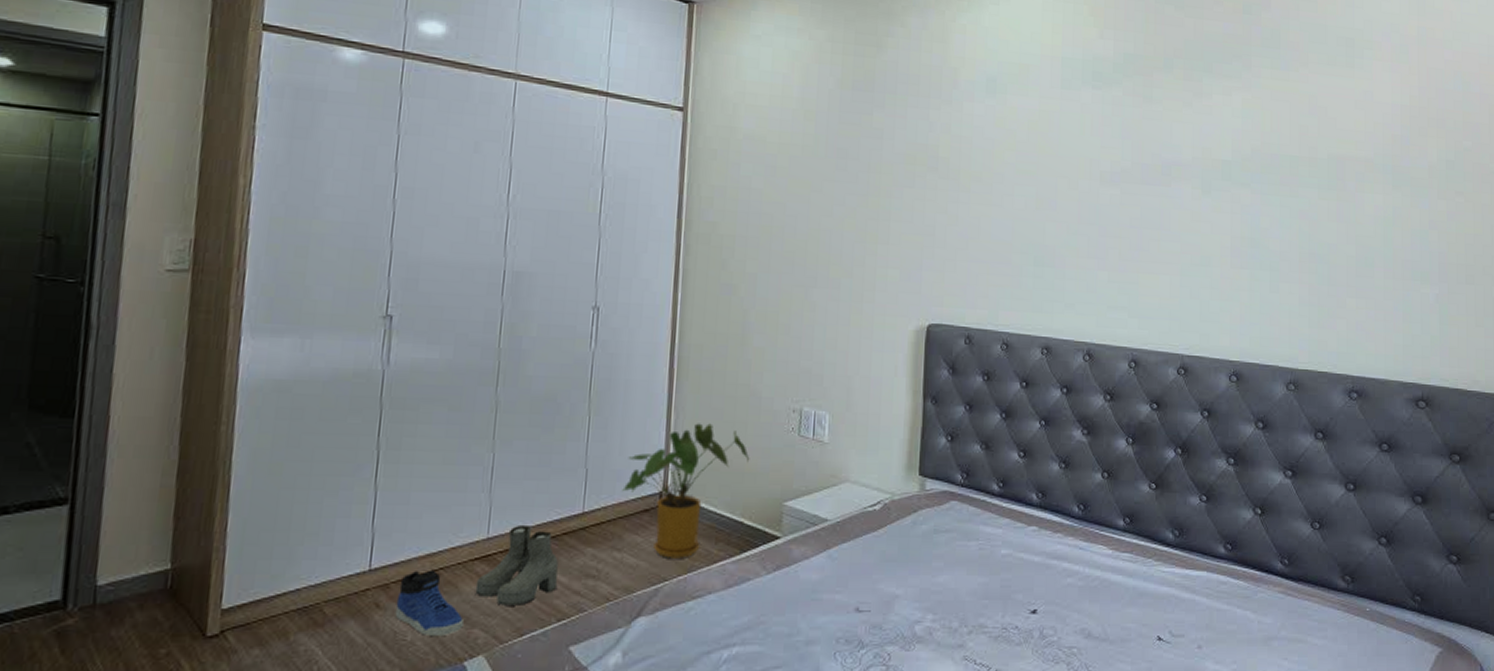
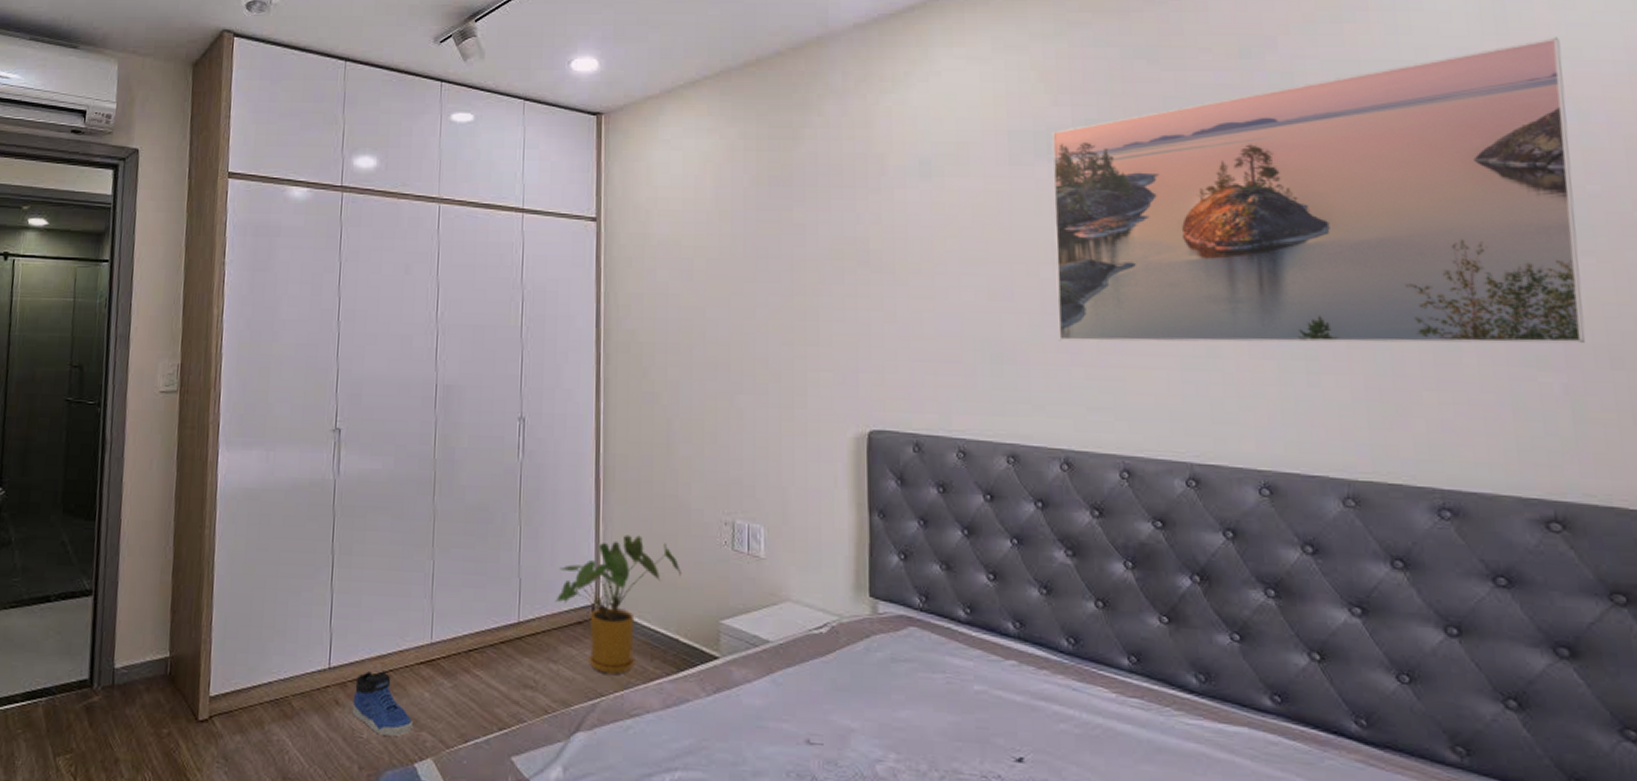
boots: present [475,524,558,606] -> none [422,631,497,712]
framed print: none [1090,22,1457,264] -> present [1051,37,1585,344]

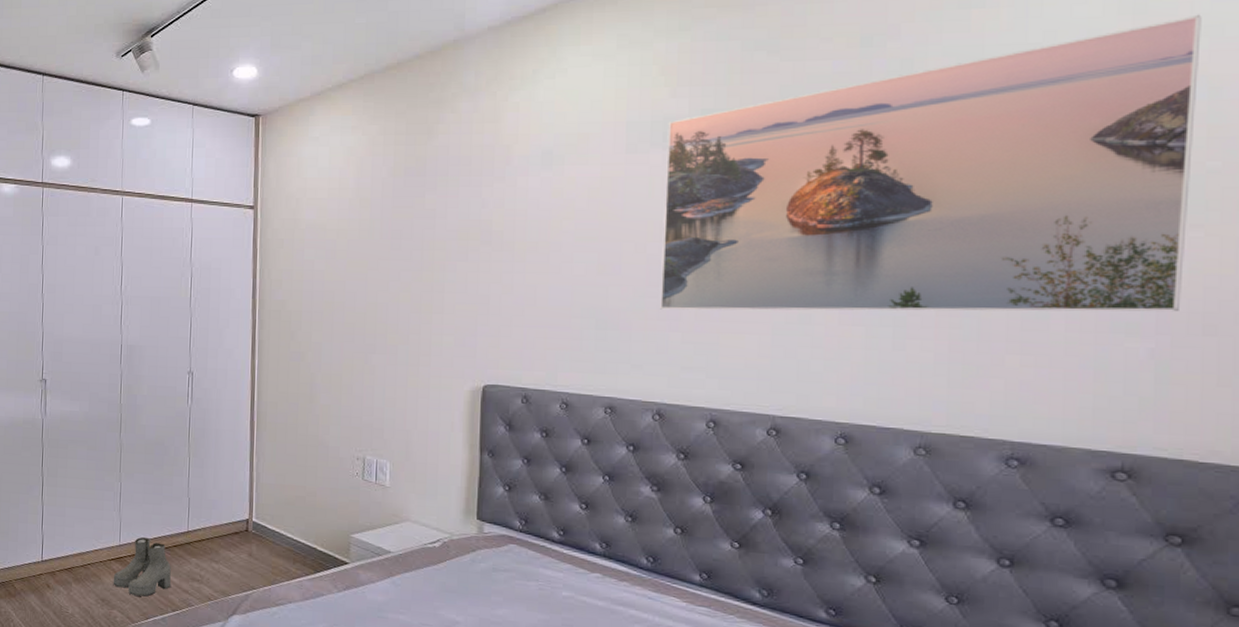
sneaker: present [352,671,413,736] -> none [60,564,106,612]
boots: none [422,631,497,712] -> present [113,536,171,597]
house plant: present [555,534,682,674] -> none [217,466,321,573]

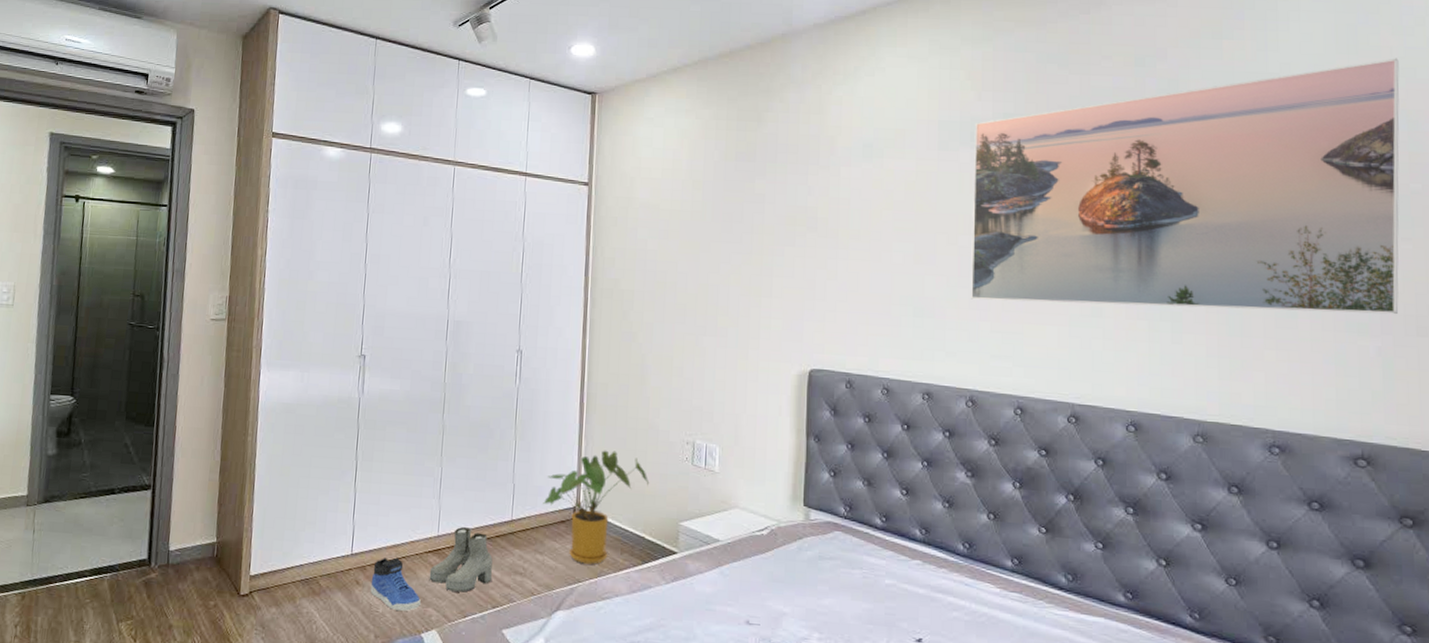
sneaker: none [60,564,106,612] -> present [370,557,421,611]
house plant: none [217,466,321,573] -> present [543,450,650,564]

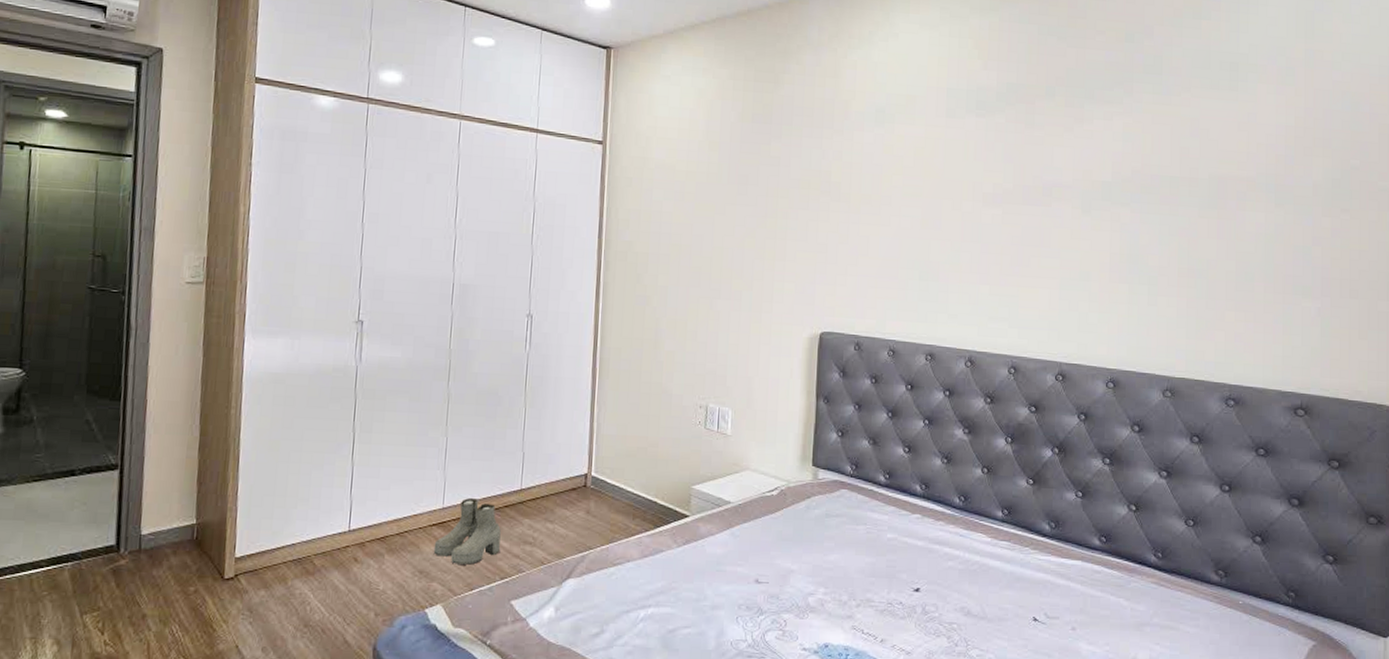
sneaker: present [370,557,421,611] -> none [369,532,425,587]
house plant: present [543,450,650,564] -> none [553,415,663,531]
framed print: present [971,58,1400,315] -> none [972,43,1347,279]

